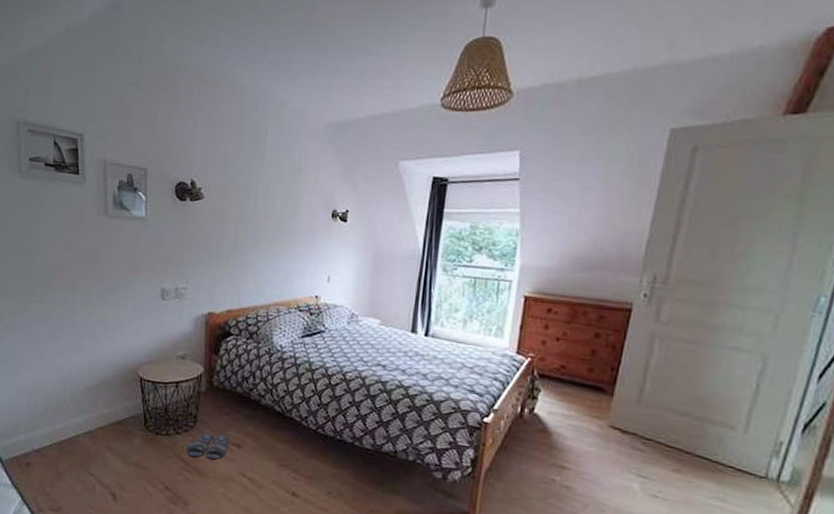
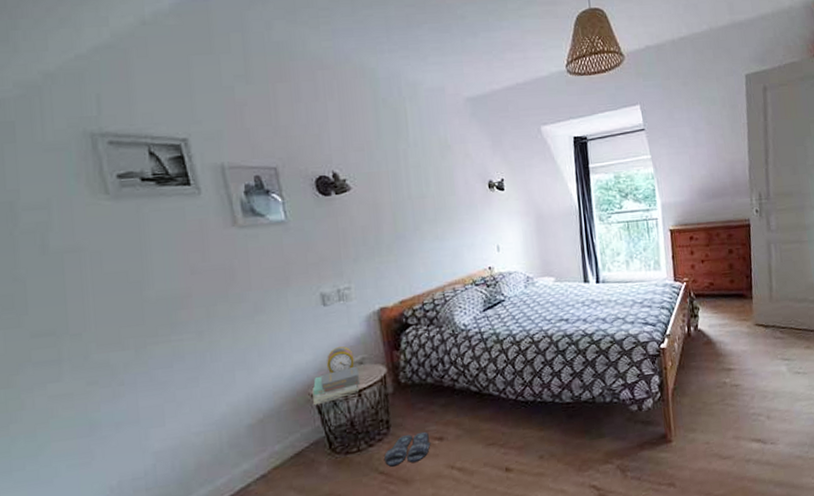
books: none [139,359,181,385] -> present [312,365,361,406]
alarm clock: none [155,339,179,361] -> present [327,346,355,373]

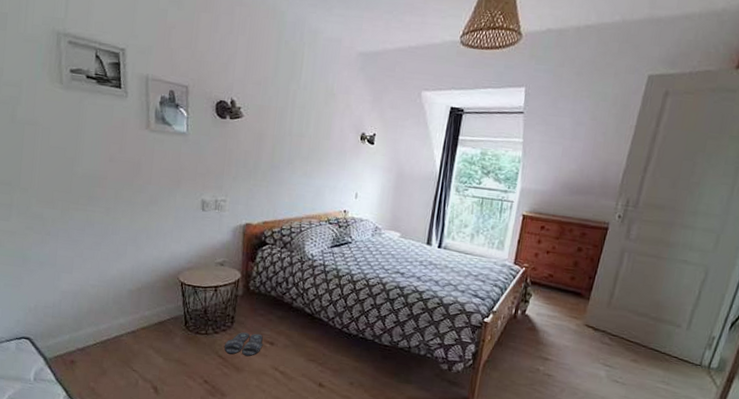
books: present [312,365,361,406] -> none [179,265,219,289]
alarm clock: present [327,346,355,373] -> none [195,247,218,268]

